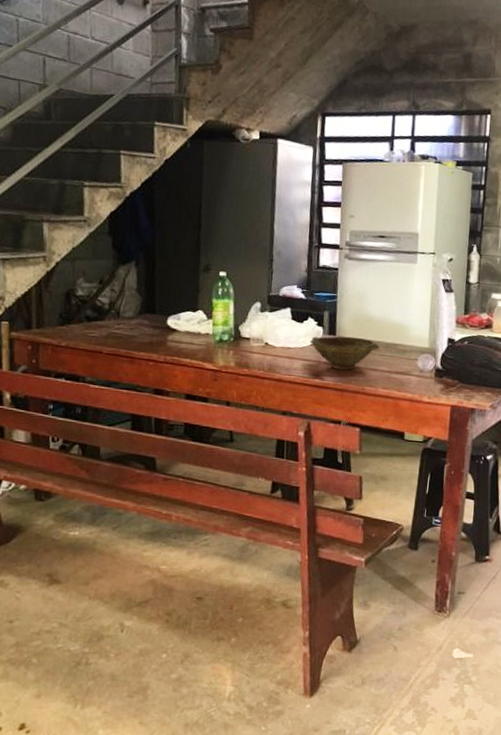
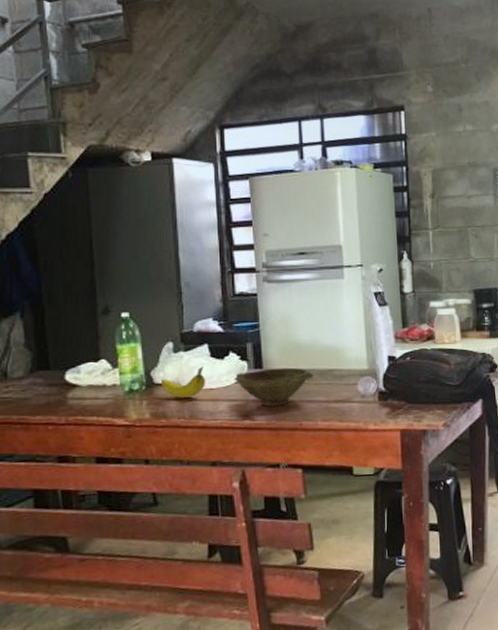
fruit: none [246,327,286,353] -> present [160,366,206,398]

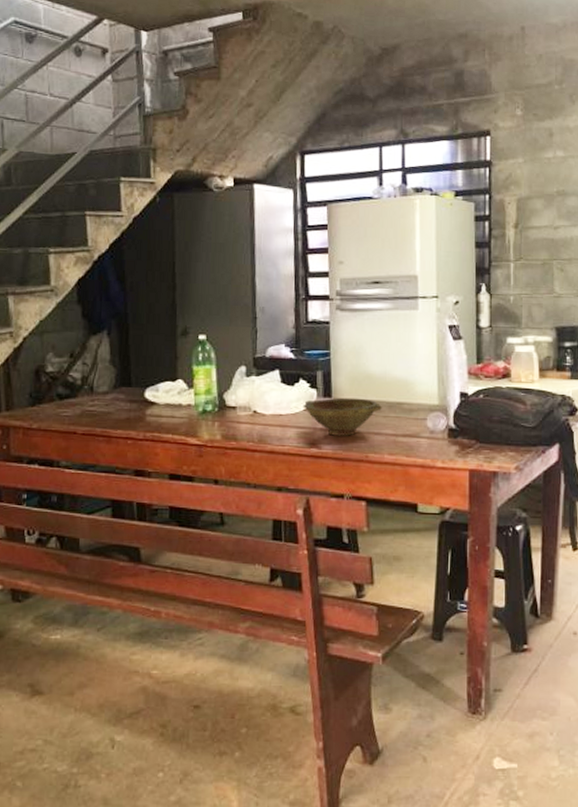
fruit: present [160,366,206,398] -> none [232,391,276,422]

